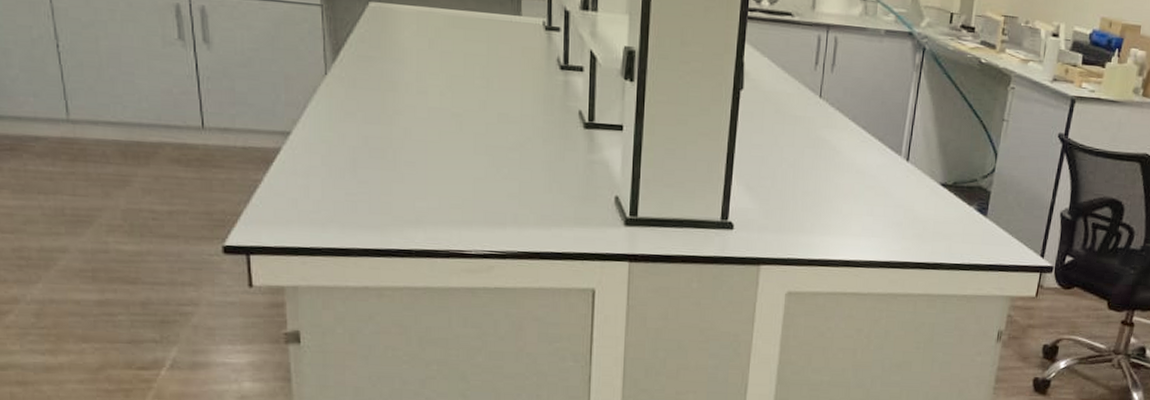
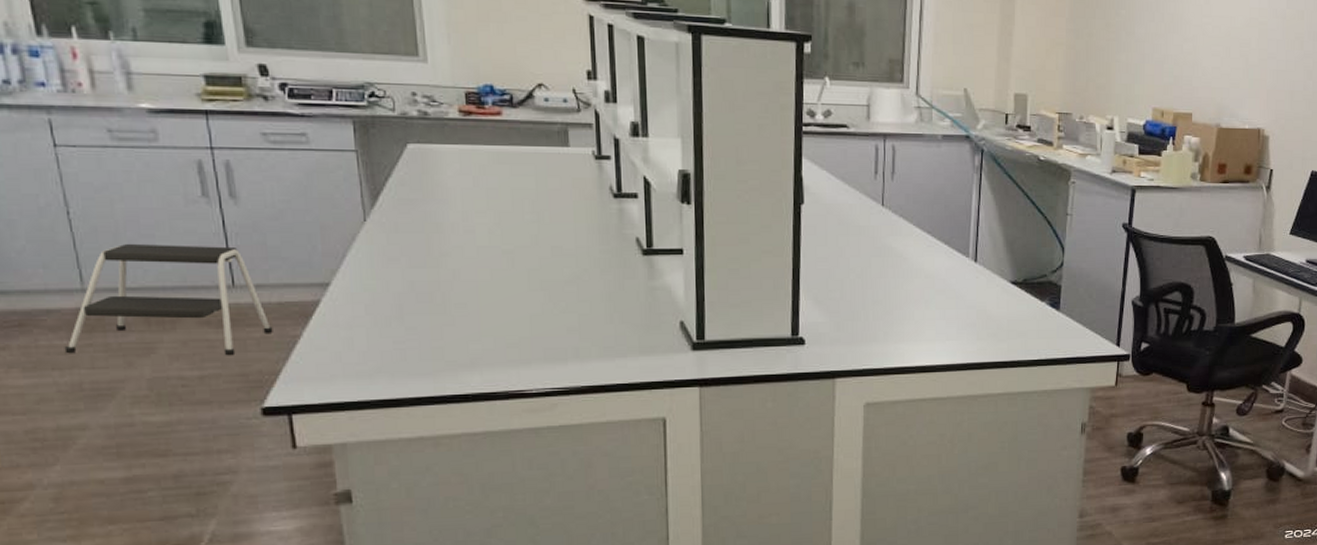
step stool: none [49,80,237,194] -> present [64,244,273,356]

